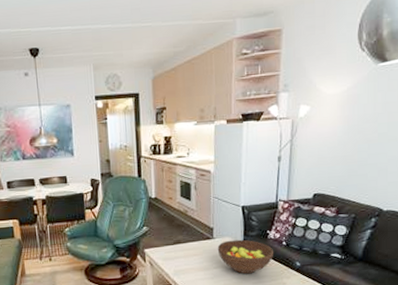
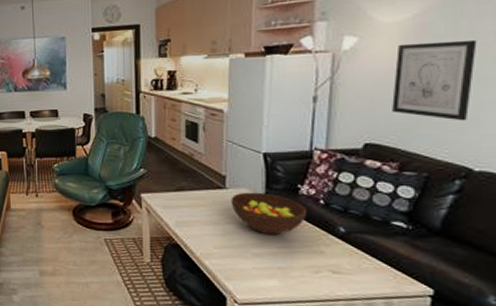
wall art: none [333,108,388,173] -> present [392,39,477,121]

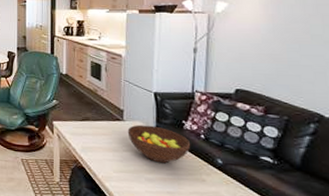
wall art: present [392,39,477,121] -> none [256,10,321,75]

